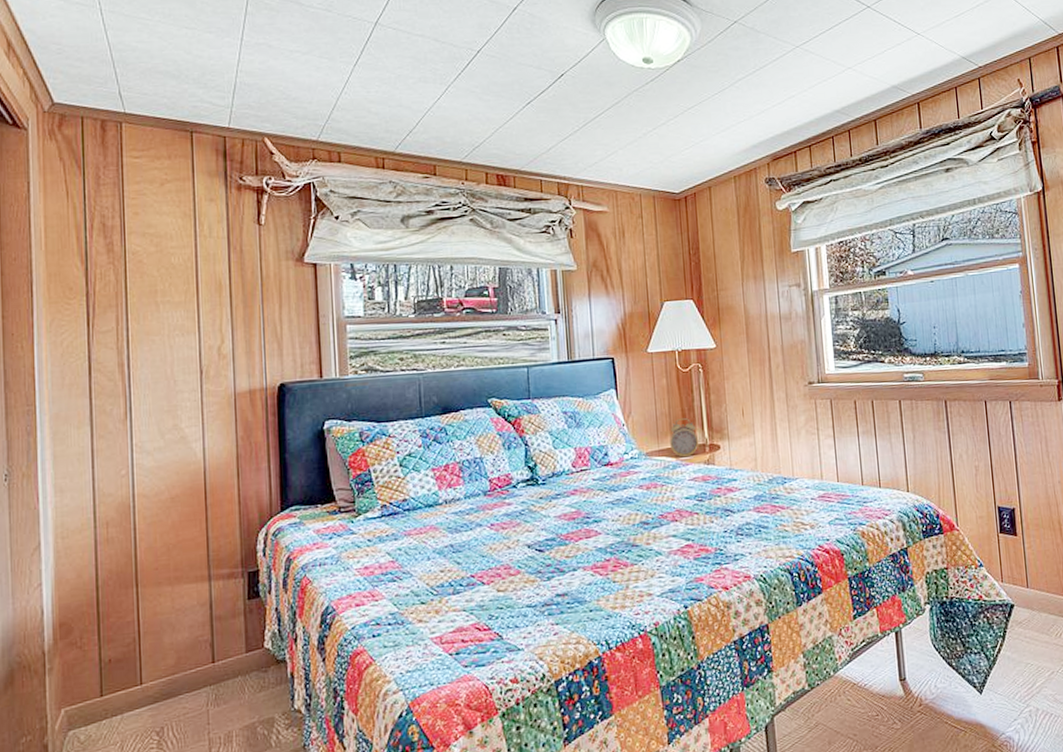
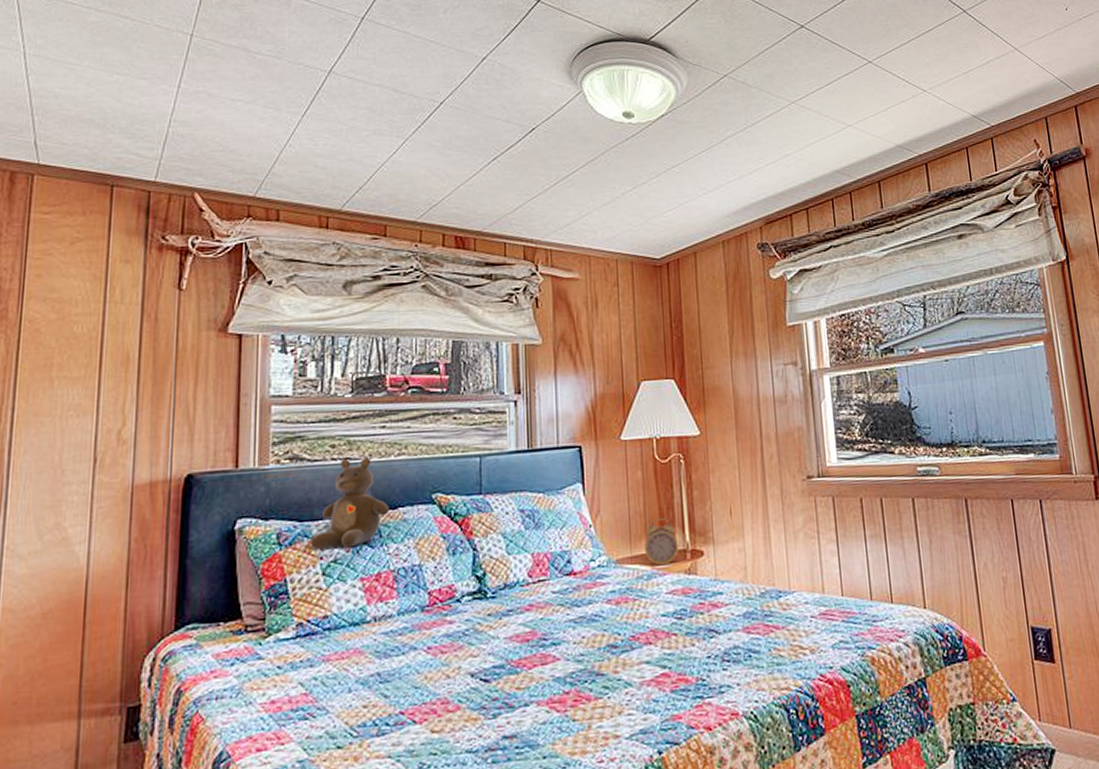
teddy bear: none [387,368,453,446] -> present [310,456,390,551]

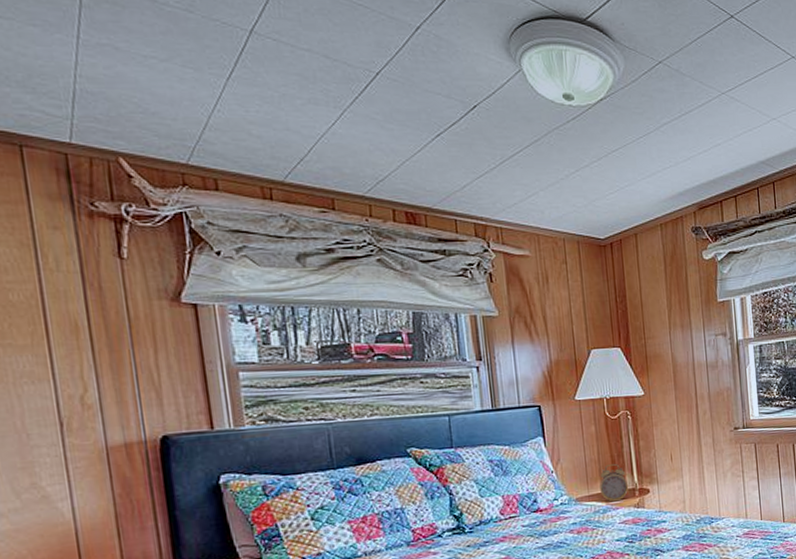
teddy bear: present [310,456,390,551] -> none [295,417,369,499]

